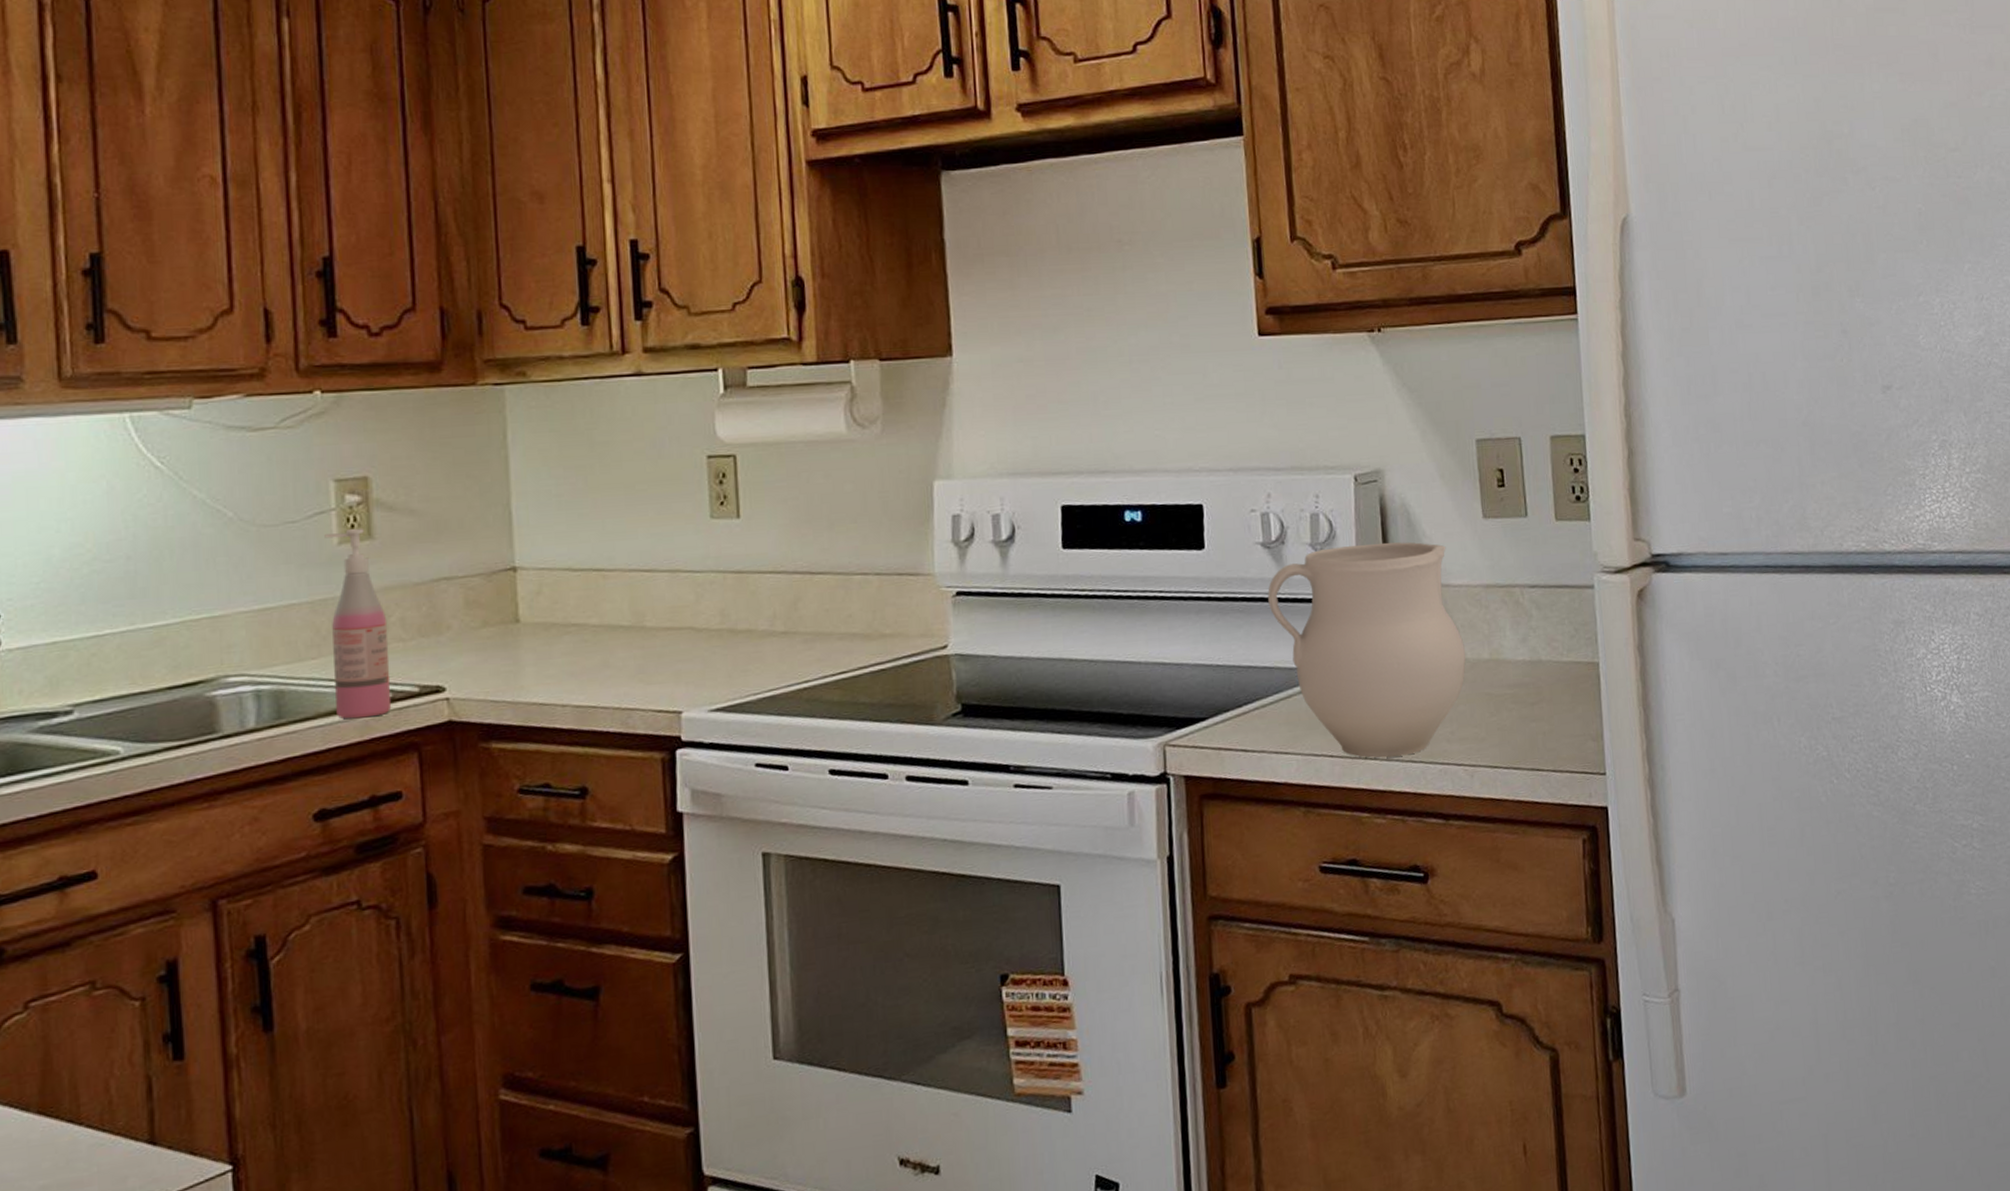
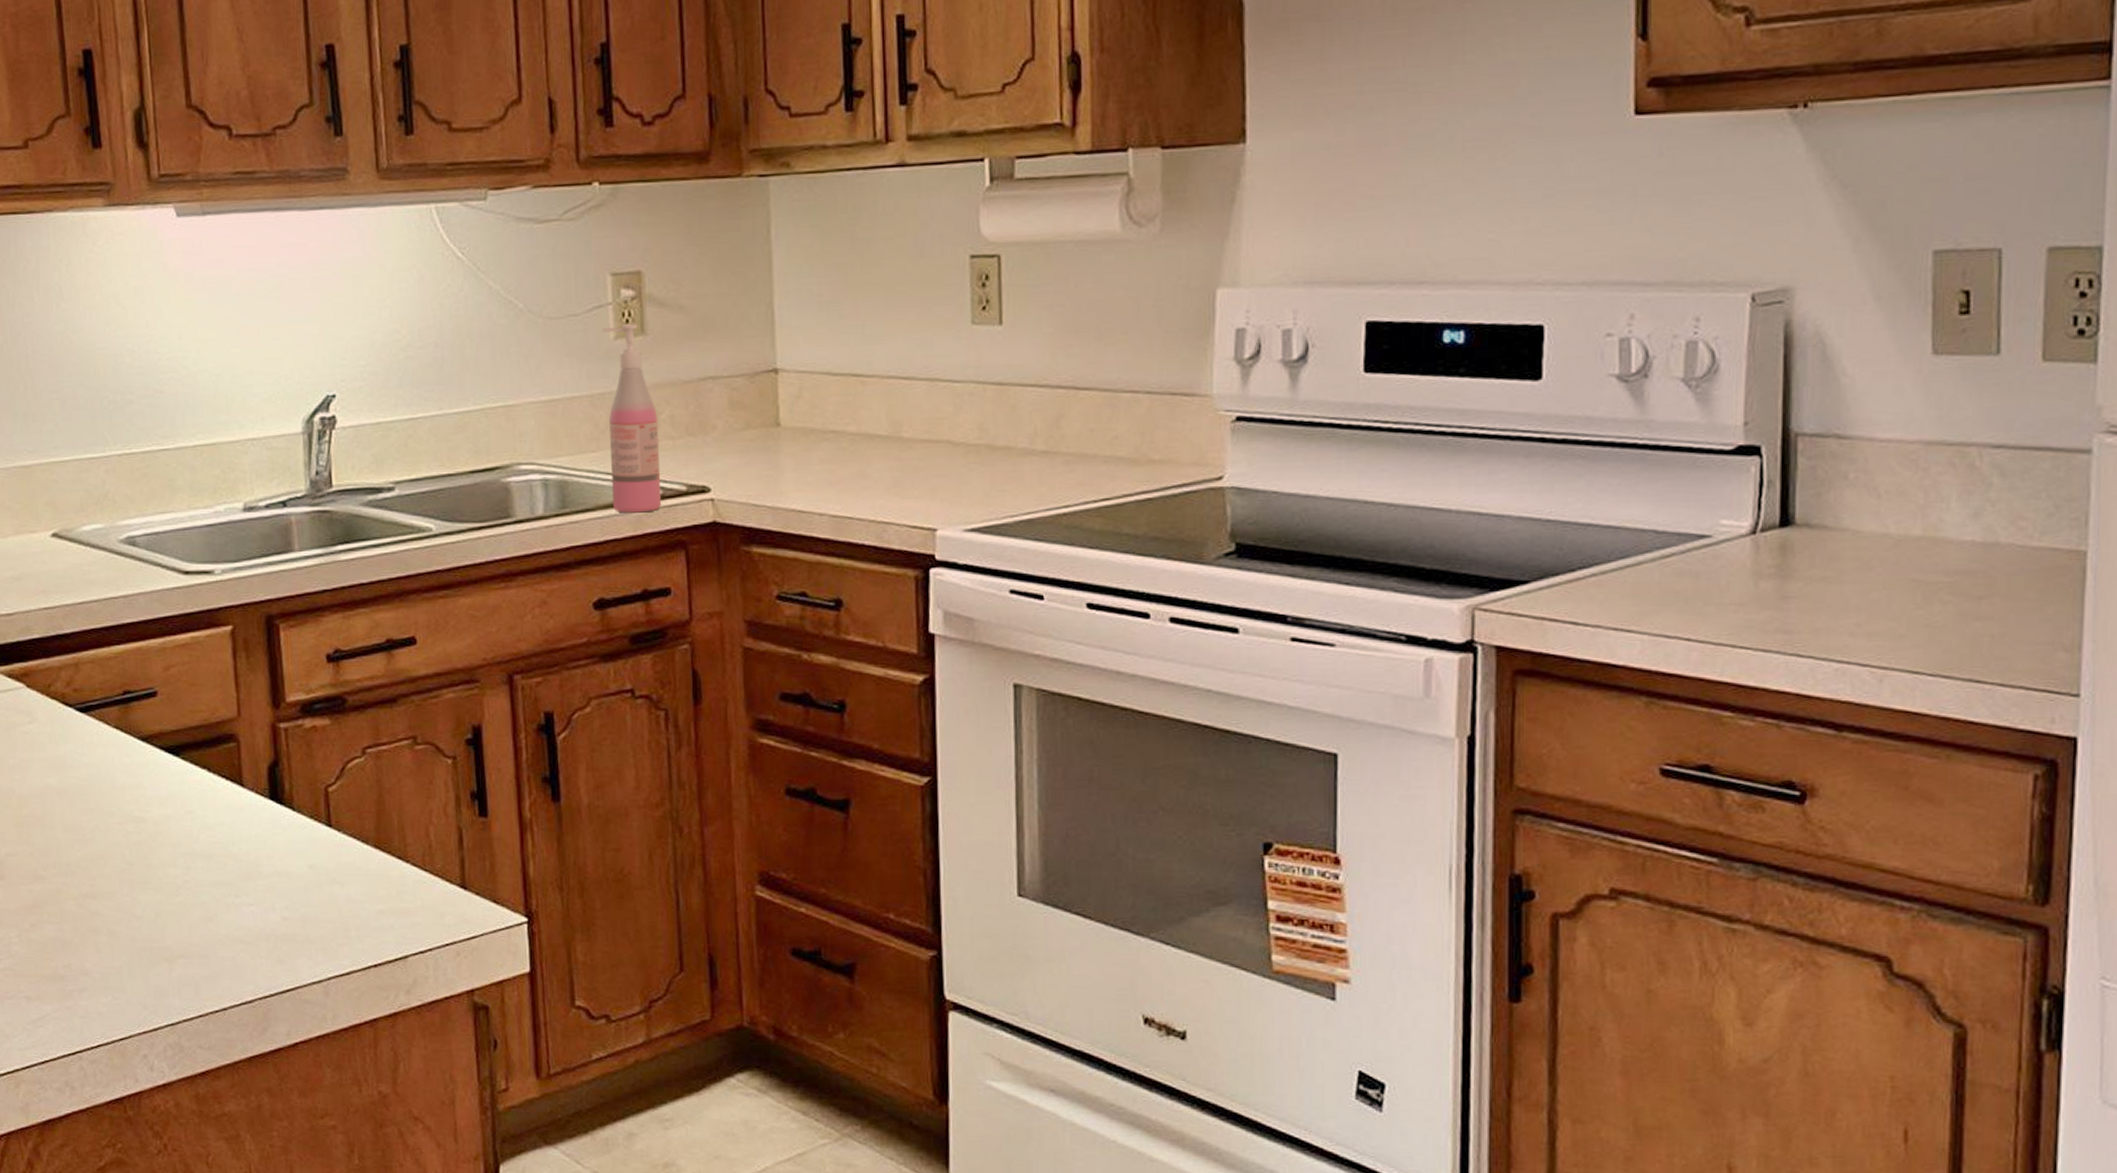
ceramic jug: present [1268,542,1466,758] -> none [1620,380,1889,648]

